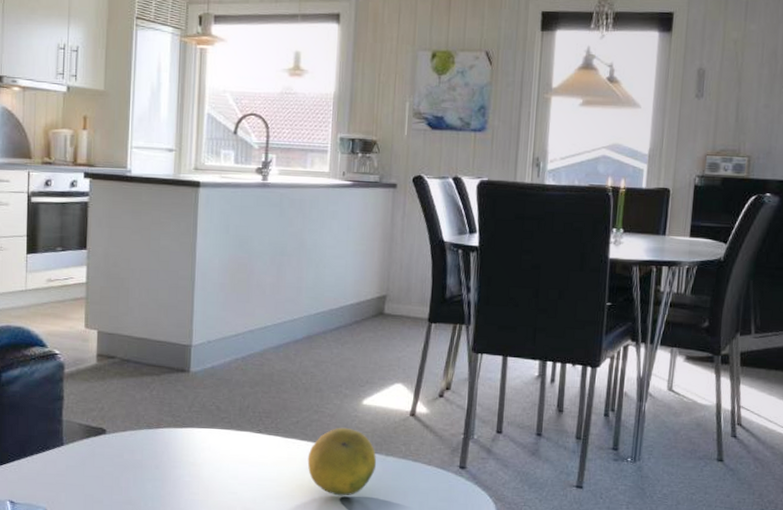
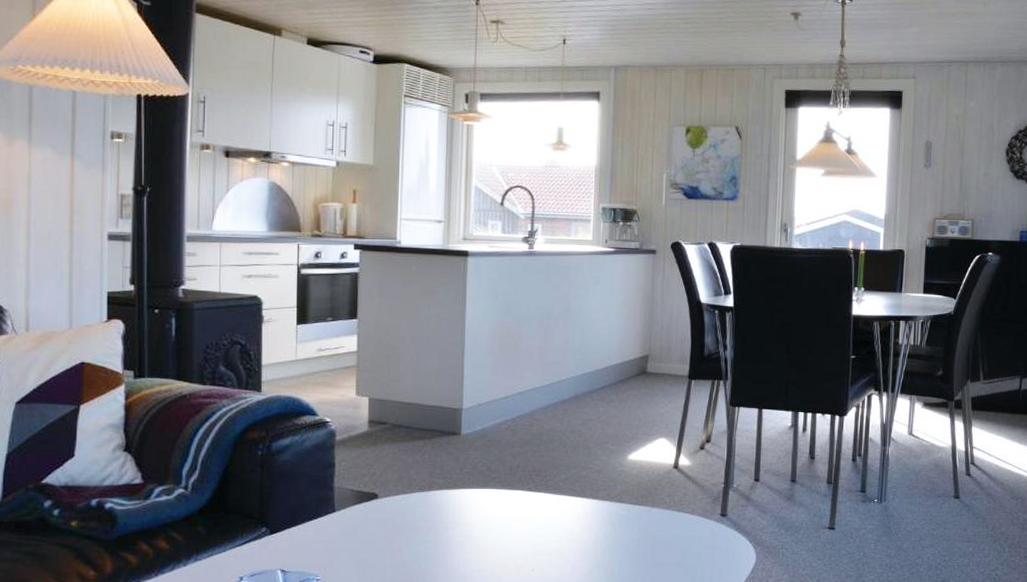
fruit: present [307,427,377,496] -> none [576,482,643,548]

